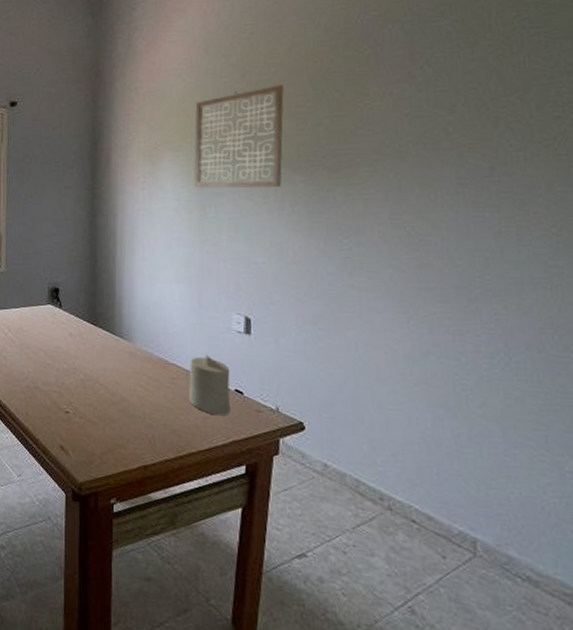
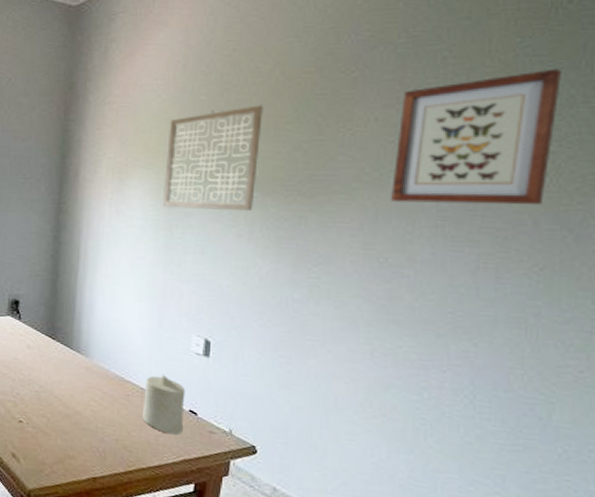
wall art: none [411,38,558,172] -> present [391,68,561,206]

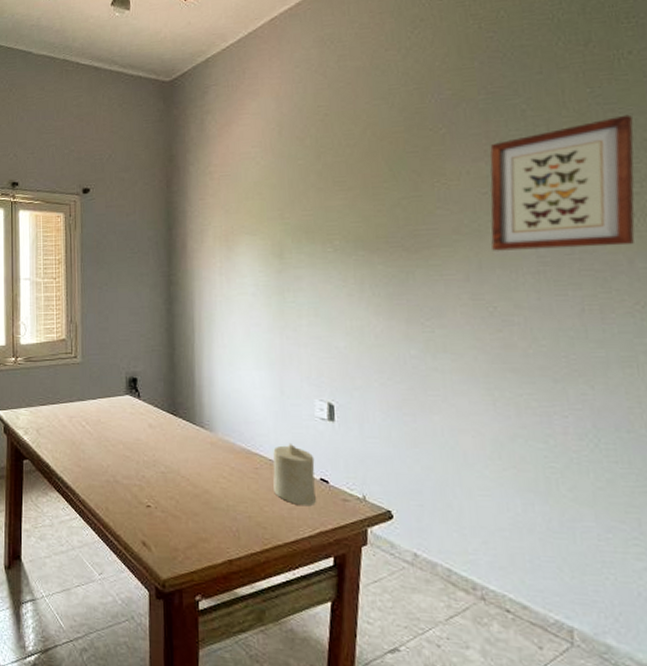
wall art: present [163,105,263,211] -> none [270,166,362,272]

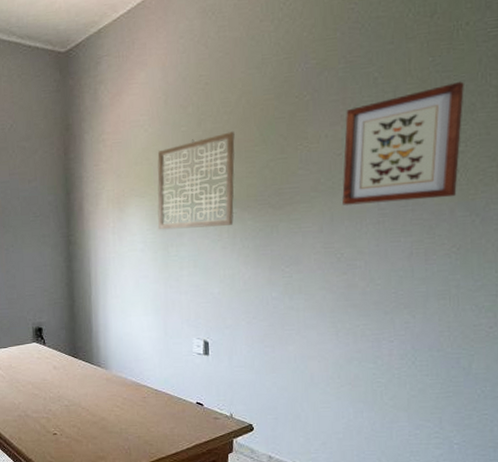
wall art: none [270,166,362,272] -> present [157,131,235,230]
candle: present [273,442,316,507] -> none [158,375,193,425]

